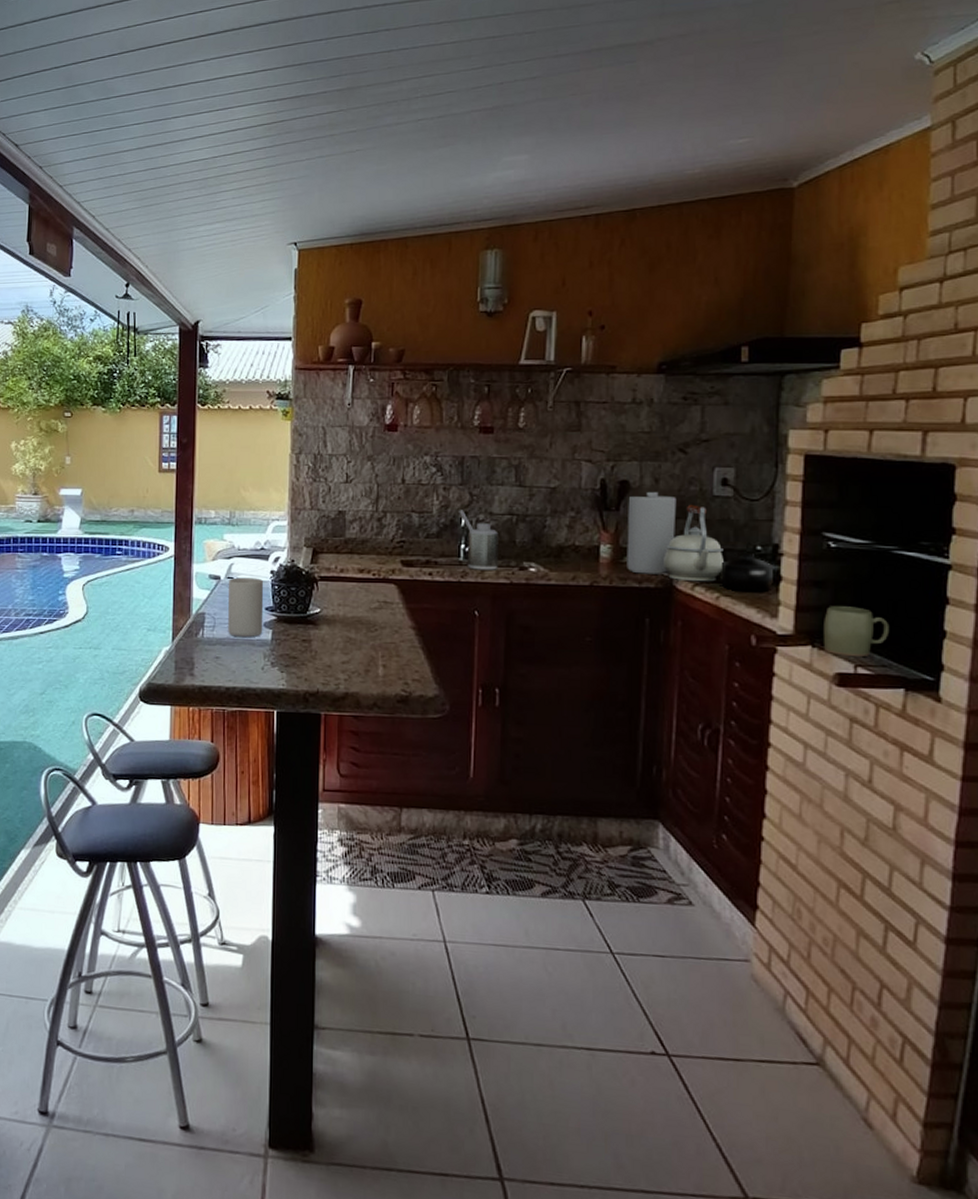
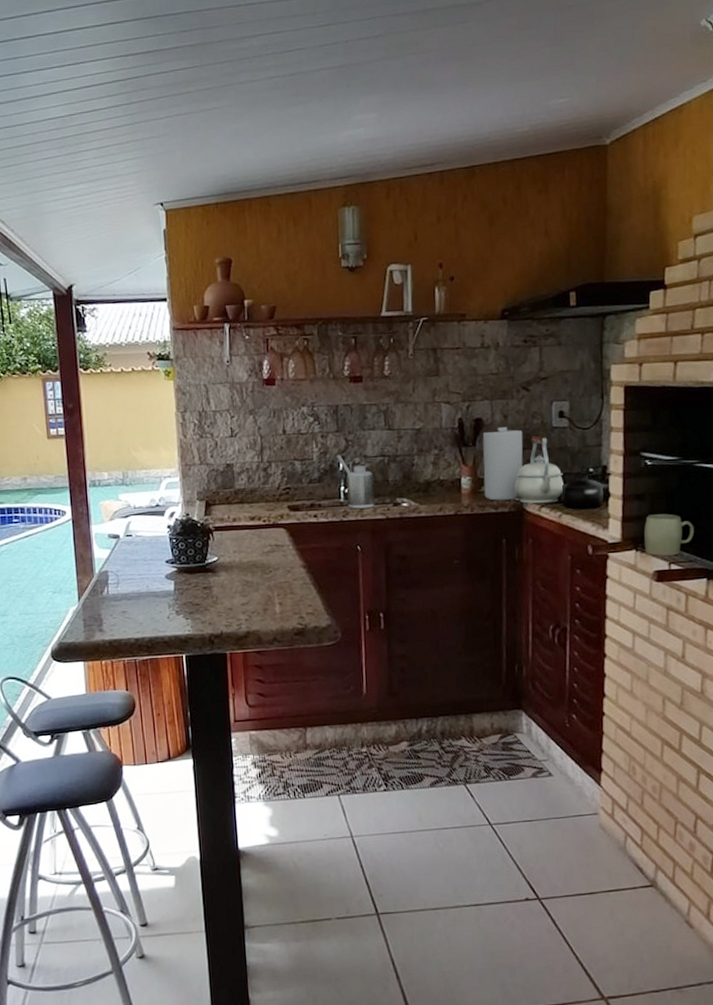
cup: present [228,577,264,638] -> none [127,533,166,591]

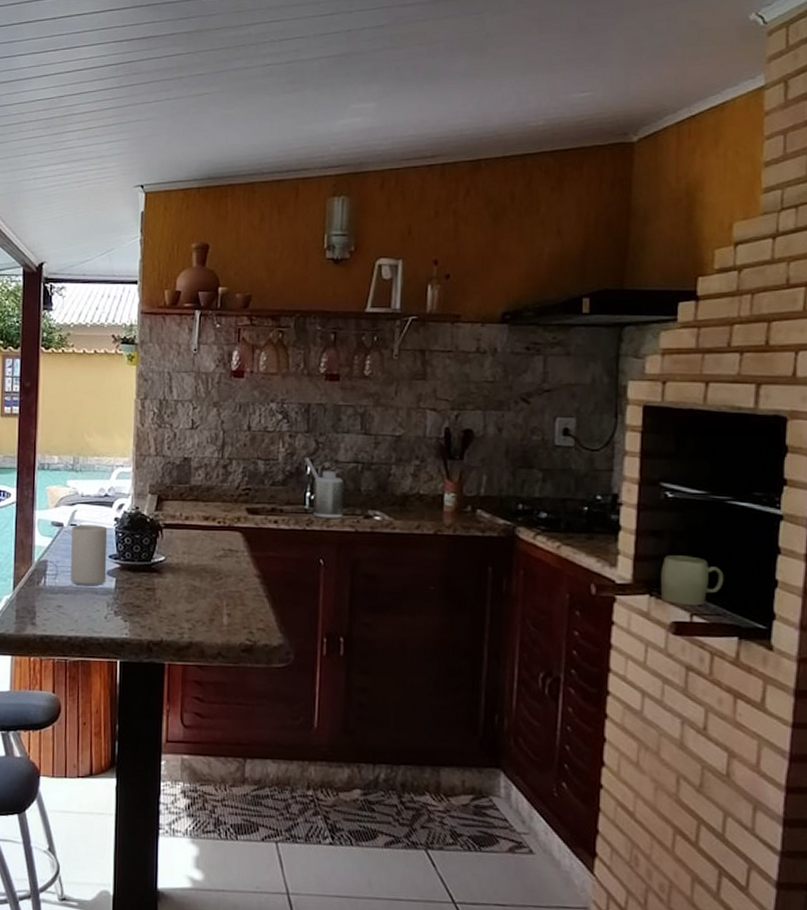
cup: none [127,533,166,591] -> present [71,524,108,586]
paper towel holder: present [482,426,523,501] -> none [470,440,519,523]
kettle: present [514,435,564,505] -> none [506,453,565,531]
saucepan: present [561,475,604,510] -> none [562,503,614,542]

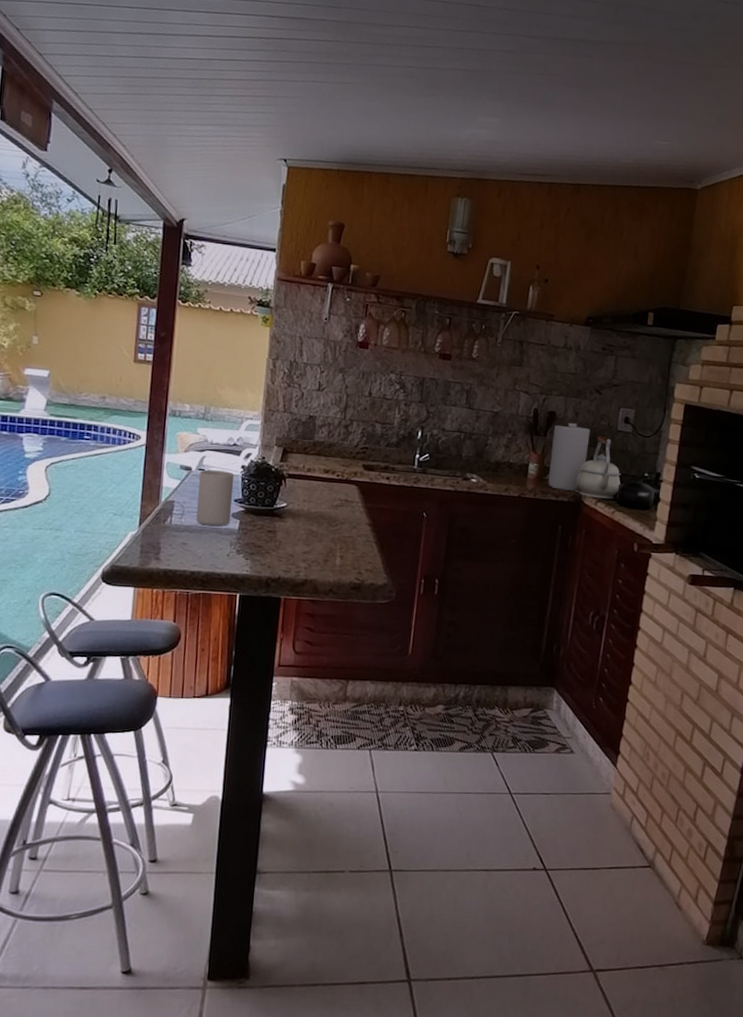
soap dispenser: present [305,457,344,520] -> none [416,424,448,480]
paper towel holder: none [470,440,519,523] -> present [548,422,590,491]
kettle: none [506,453,565,531] -> present [576,435,621,500]
saucepan: none [562,503,614,542] -> present [617,478,656,510]
mug: present [660,555,724,606] -> none [683,523,729,563]

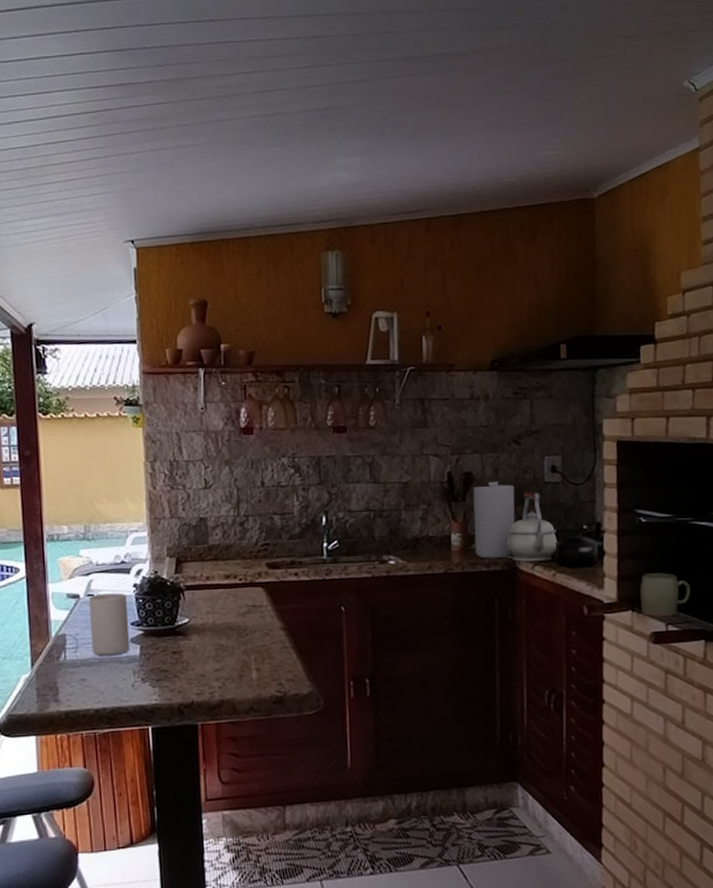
mug: none [683,523,729,563] -> present [639,573,691,617]

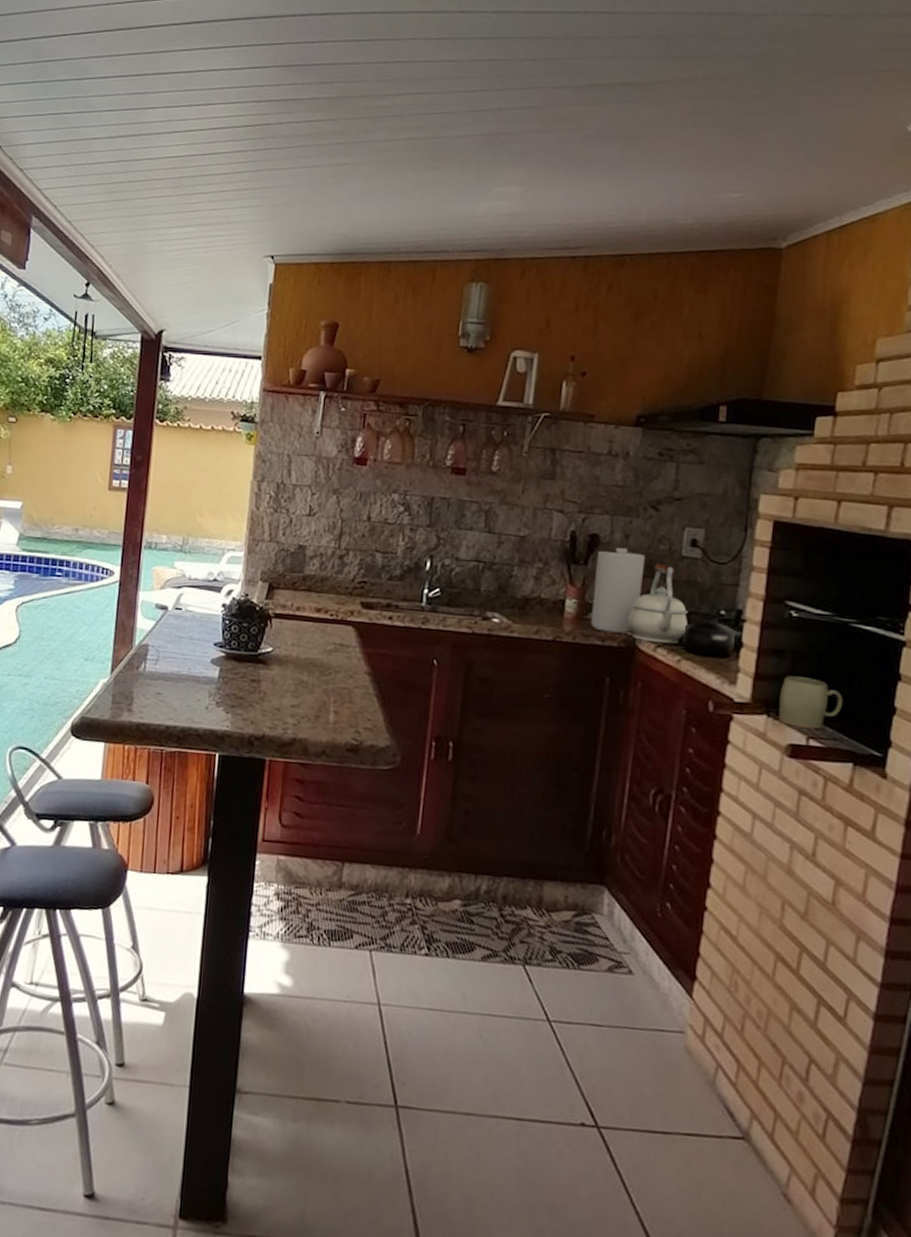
cup: present [88,593,130,656] -> none [172,609,215,674]

